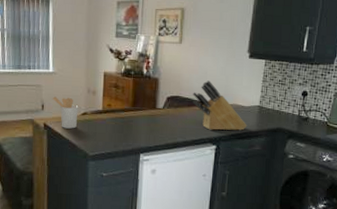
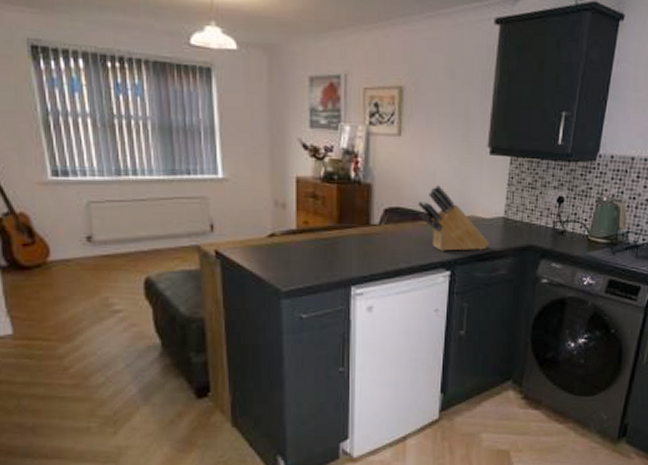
utensil holder: present [52,96,79,129] -> none [224,212,263,256]

